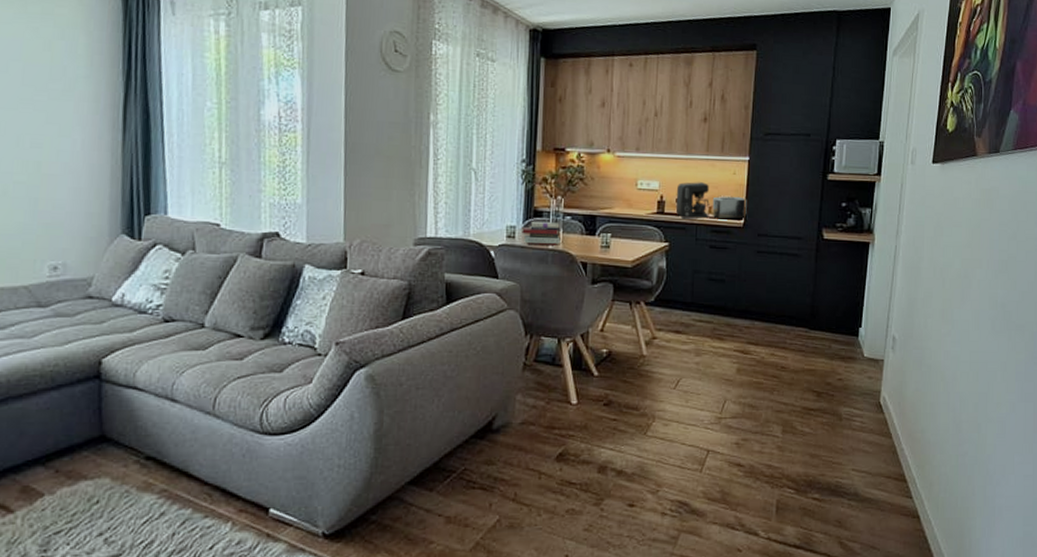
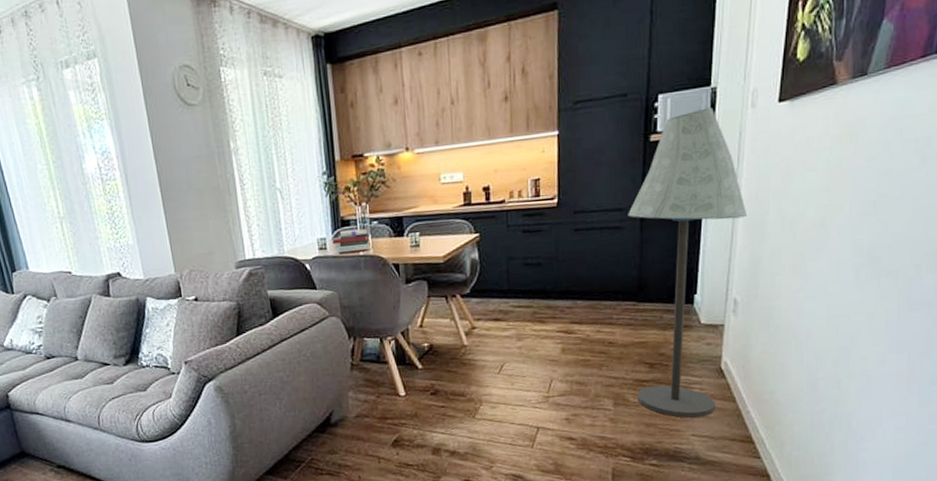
coffee maker: present [675,182,710,219] -> none [481,166,519,207]
toaster: present [712,196,747,220] -> none [521,174,560,202]
floor lamp: none [804,158,906,451] -> present [628,107,748,418]

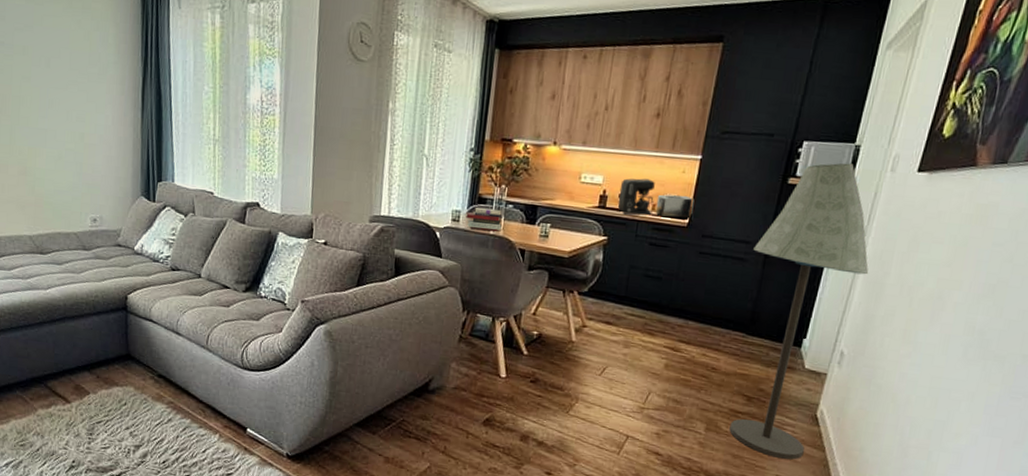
coffee maker: none [481,166,519,207] -> present [617,178,655,216]
toaster: none [521,174,560,202] -> present [655,194,695,219]

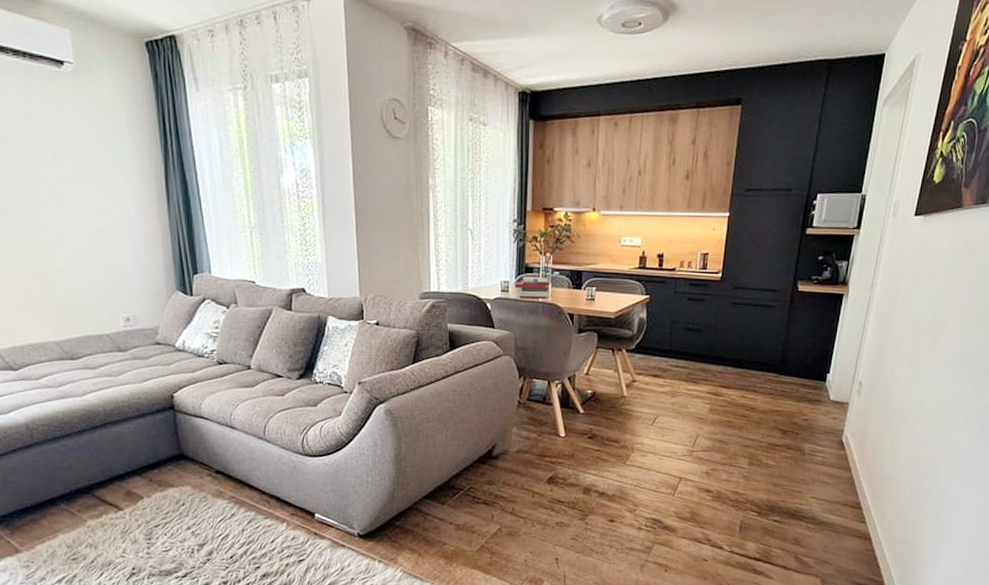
coffee maker: present [617,178,655,216] -> none [656,238,689,274]
toaster: present [655,194,695,219] -> none [691,251,725,274]
floor lamp: present [729,163,869,460] -> none [769,211,879,482]

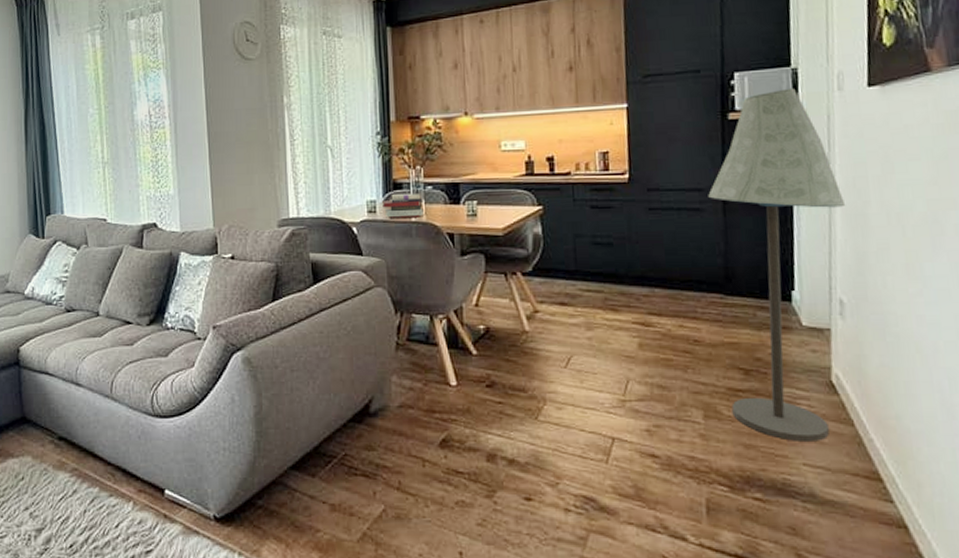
floor lamp: none [769,211,879,482] -> present [708,88,846,441]

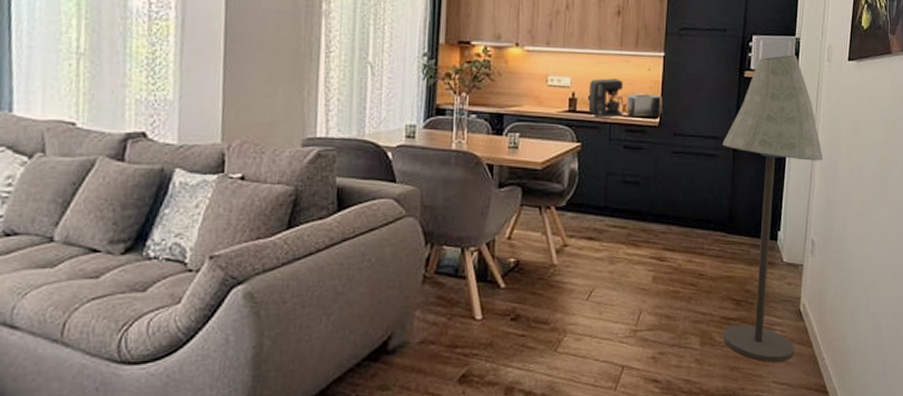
books: present [381,192,424,218] -> none [421,119,465,146]
coffee maker: none [545,137,587,179] -> present [588,78,624,118]
toaster: none [588,148,631,176] -> present [626,93,663,119]

